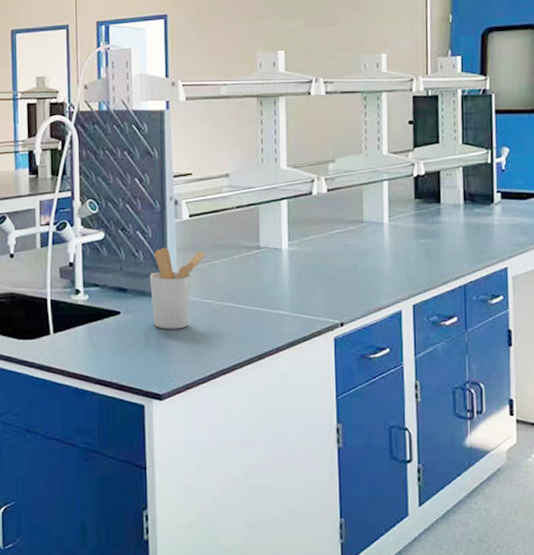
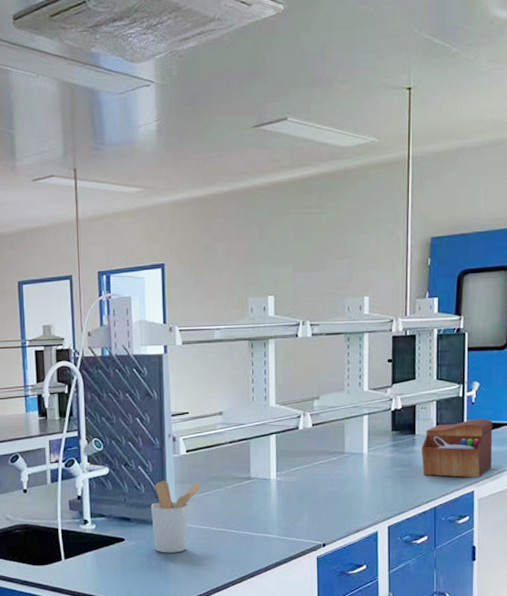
sewing box: none [447,187,527,253] -> present [421,418,493,478]

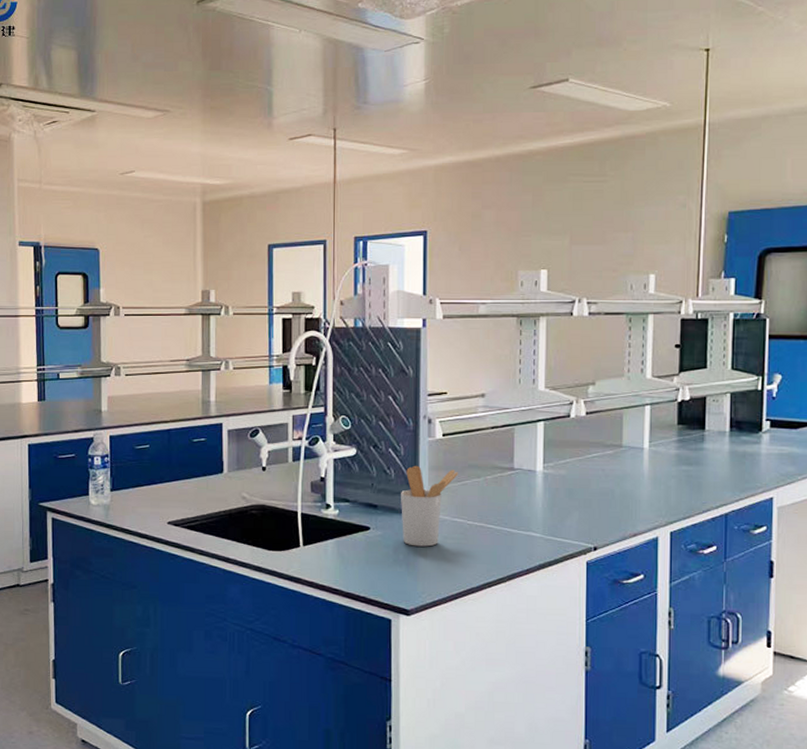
sewing box: present [421,418,493,478] -> none [711,416,797,483]

